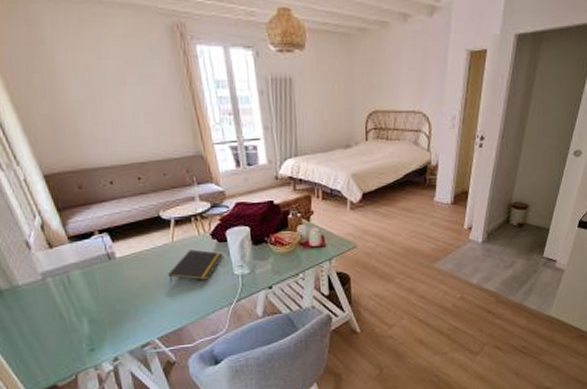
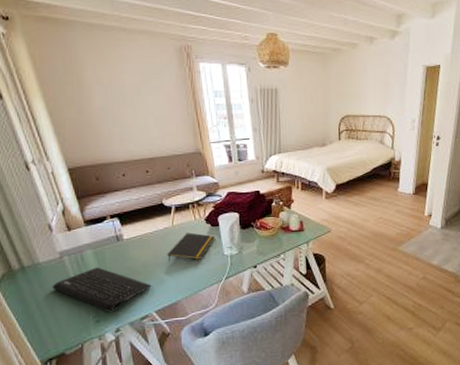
keyboard: none [36,289,152,341] -> present [52,267,152,313]

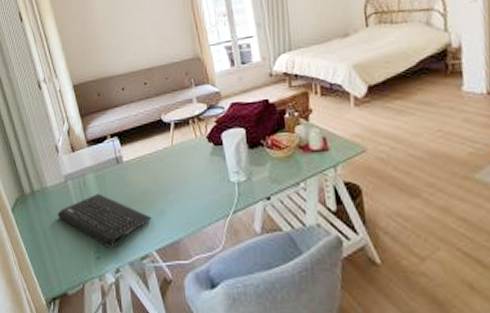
notepad: present [167,232,215,263] -> none [167,153,219,190]

